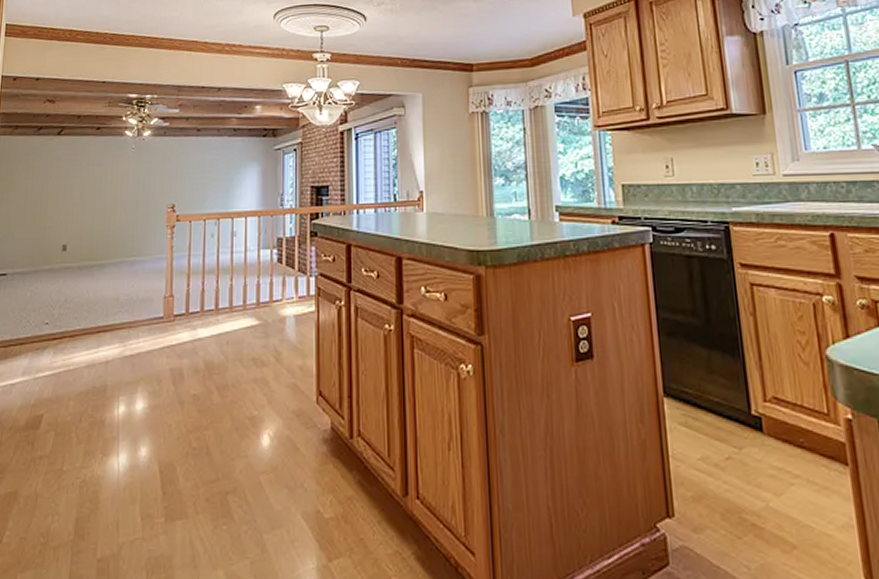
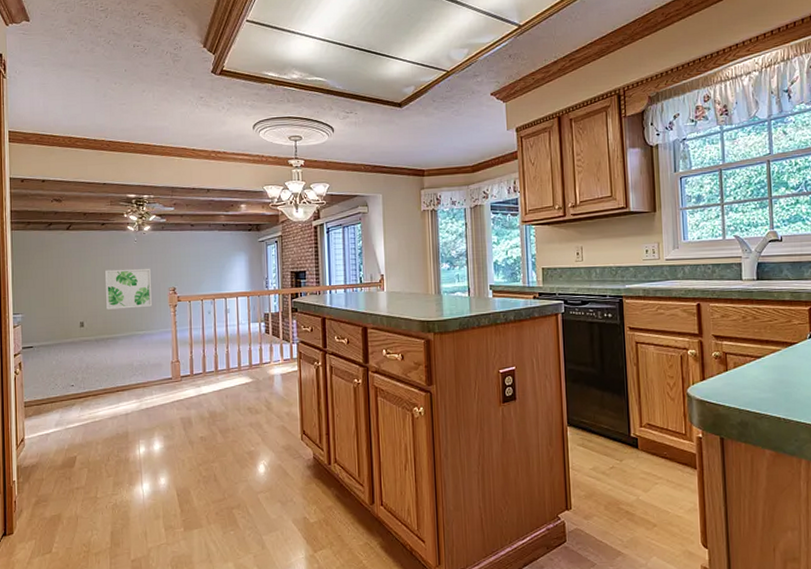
wall art: none [94,180,148,230] -> present [105,268,152,310]

